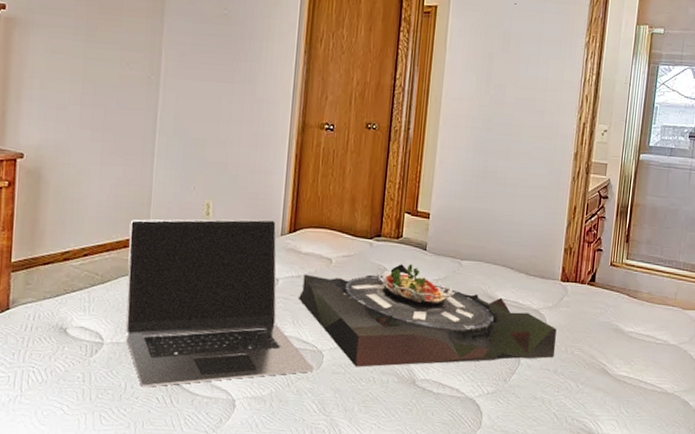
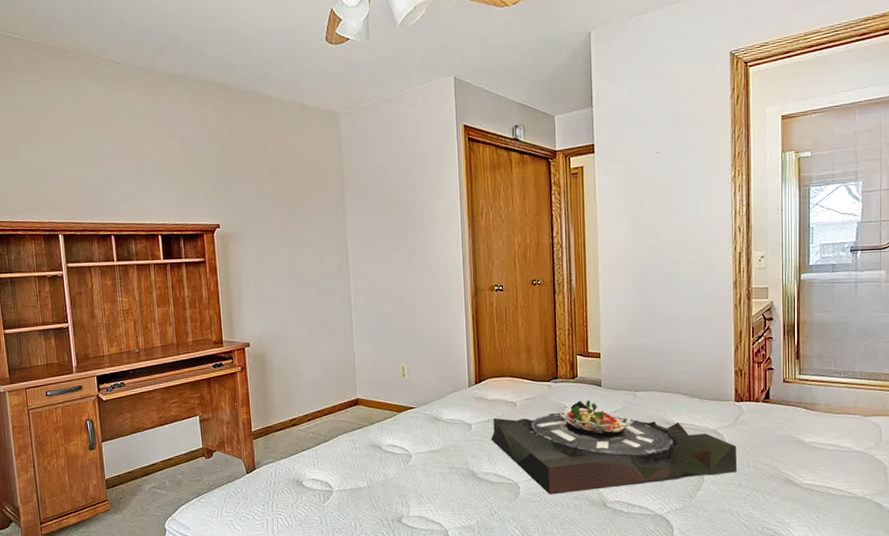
laptop: present [125,219,315,387] -> none [341,374,513,525]

